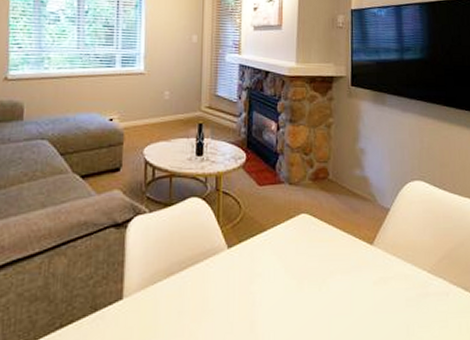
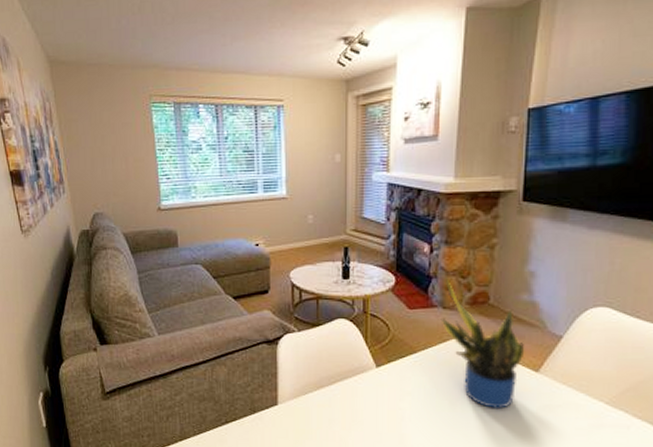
potted plant: none [287,154,361,286] -> present [440,277,525,410]

